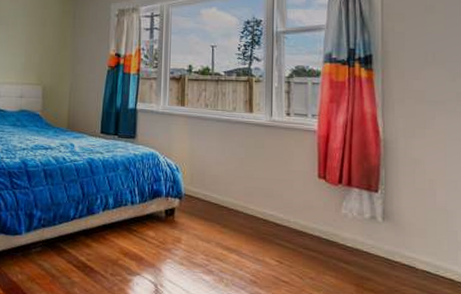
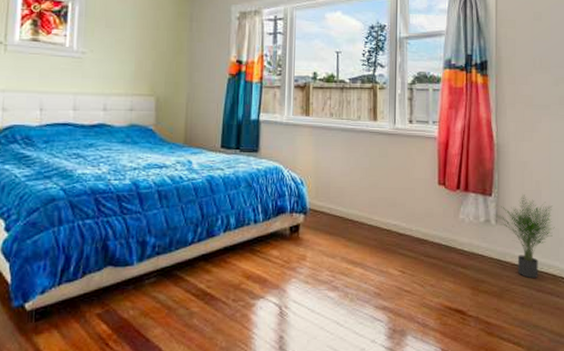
potted plant: none [381,193,452,282] -> present [494,194,555,279]

